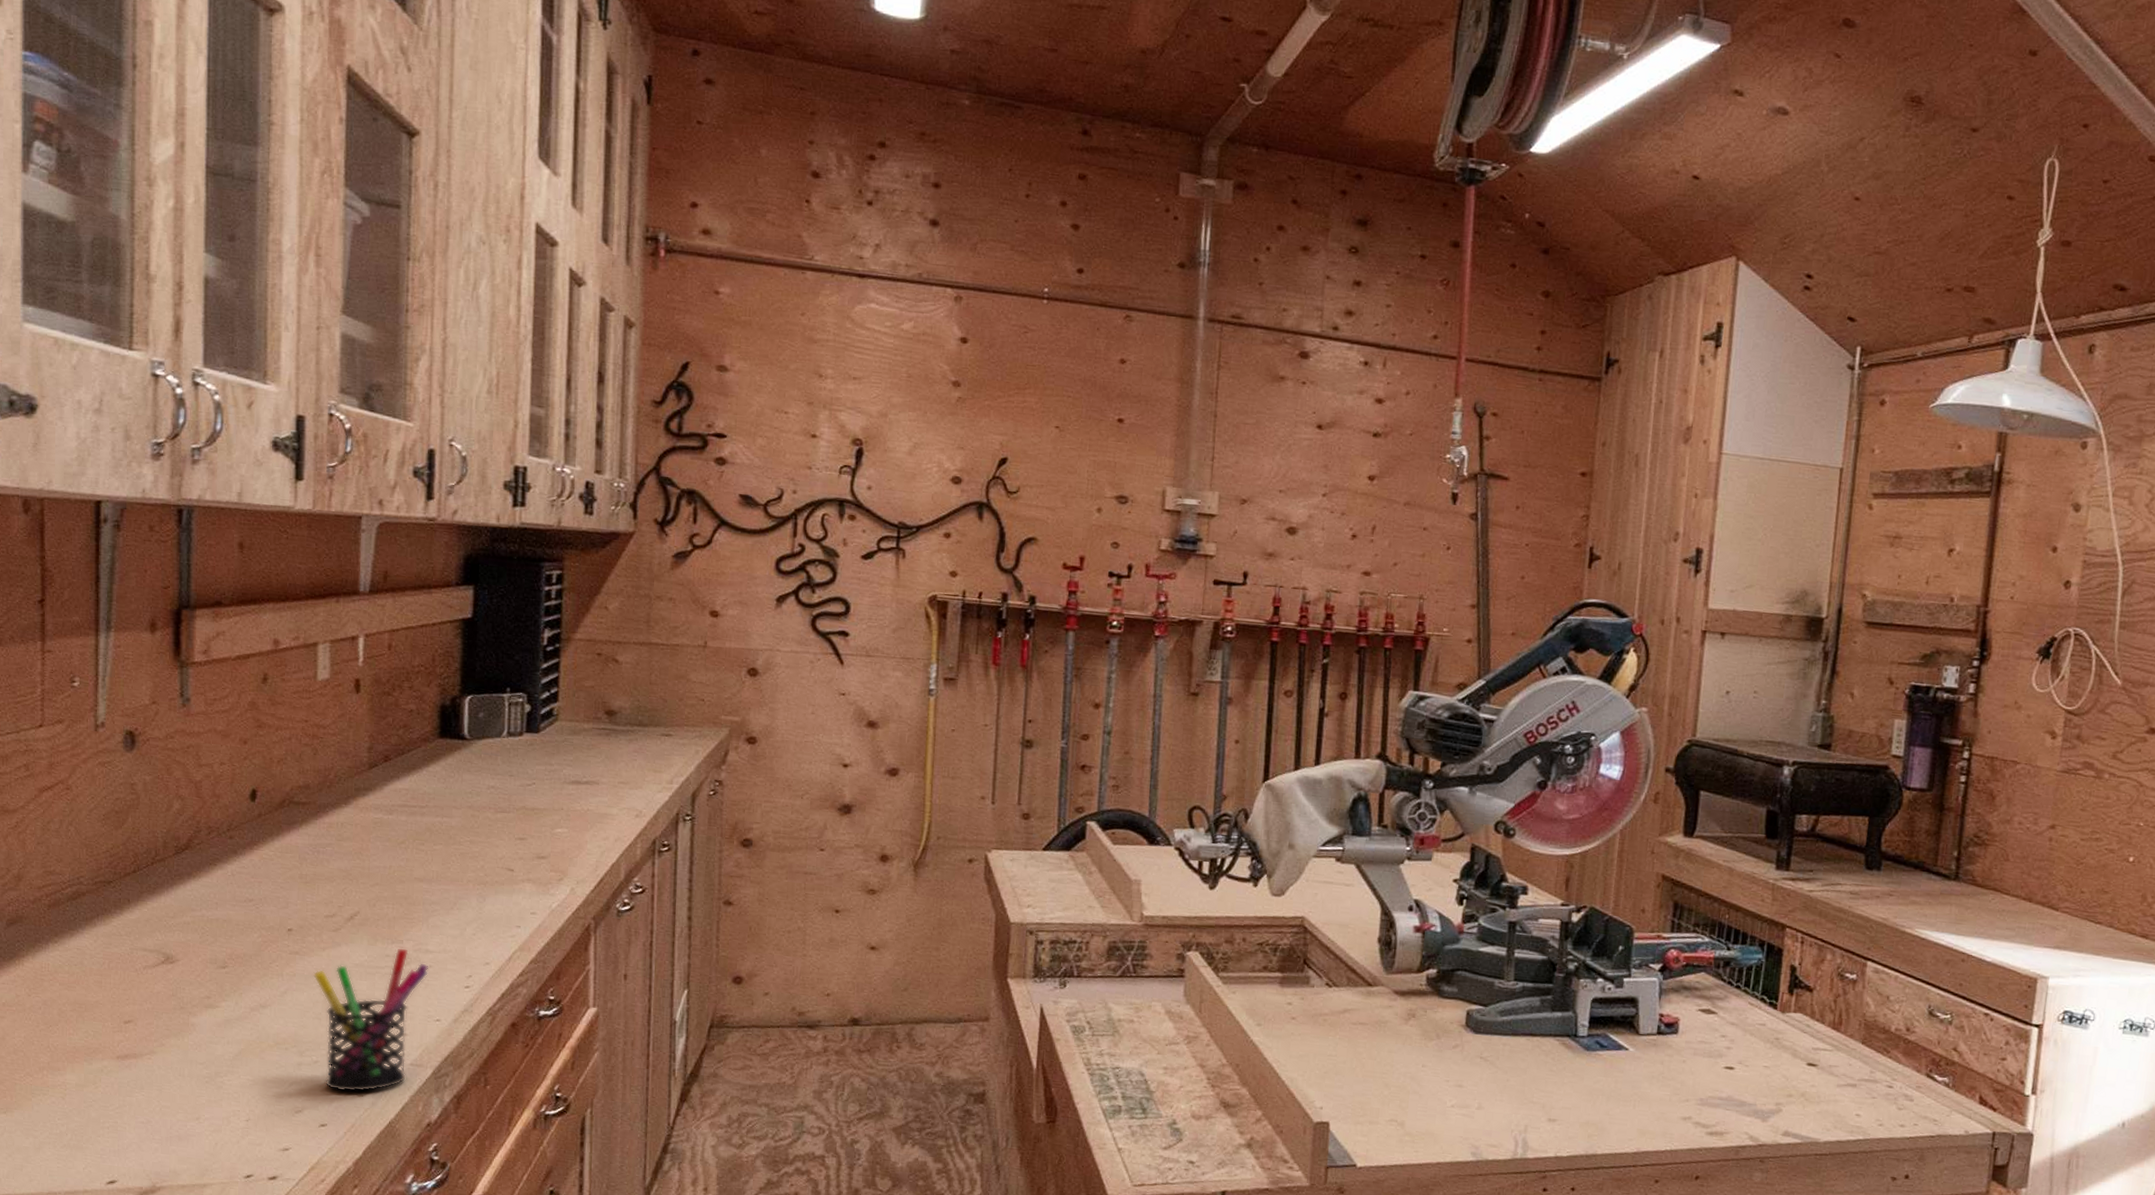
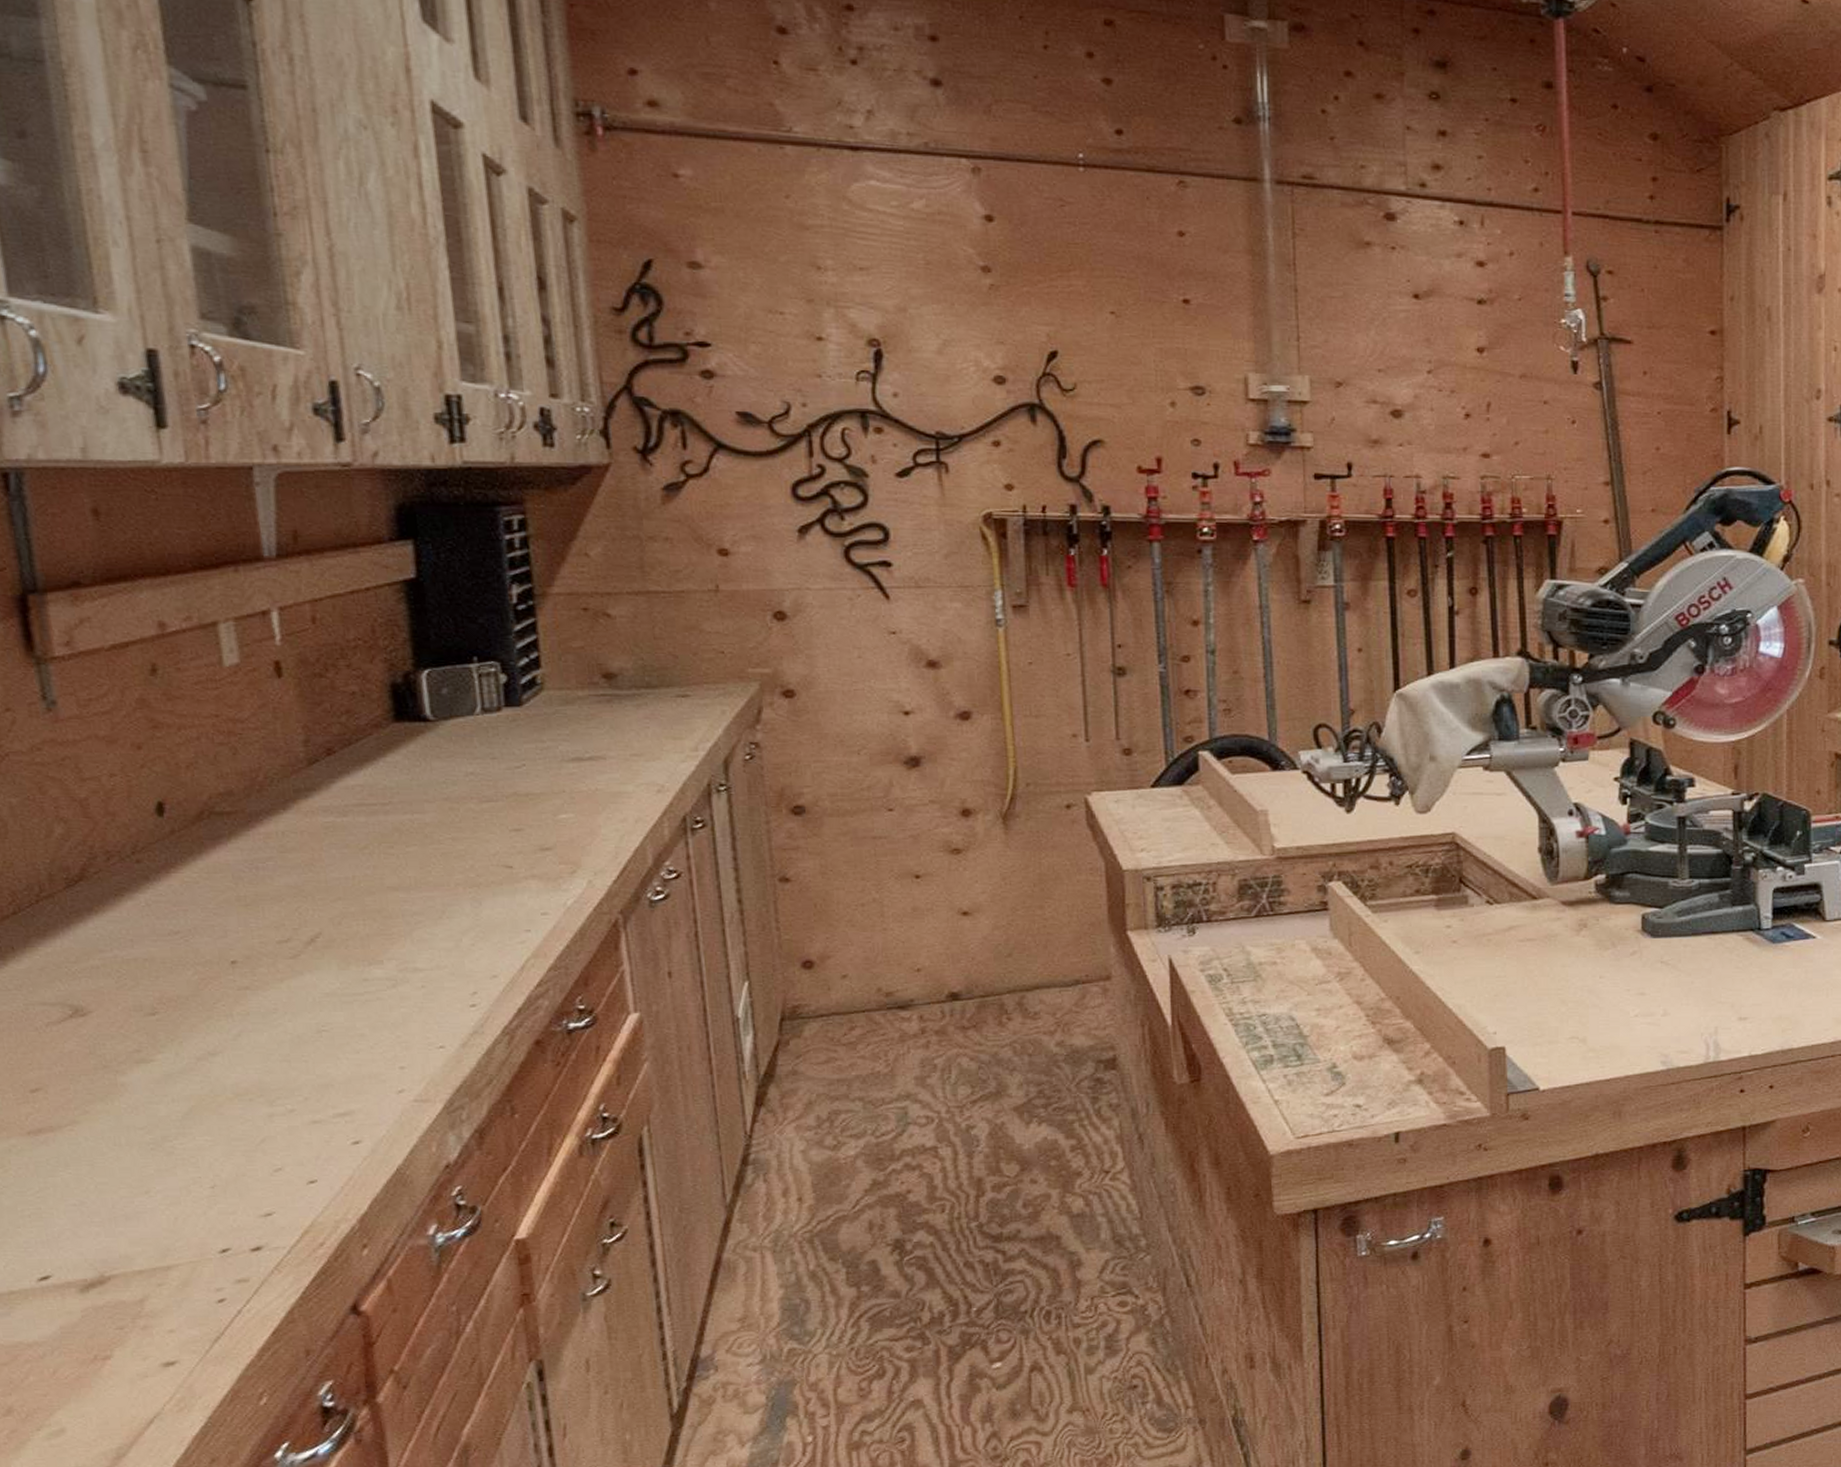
pen holder: present [313,947,429,1093] -> none [272,968,422,1141]

